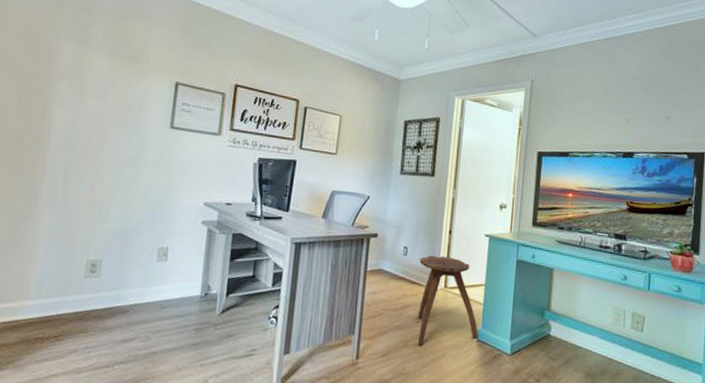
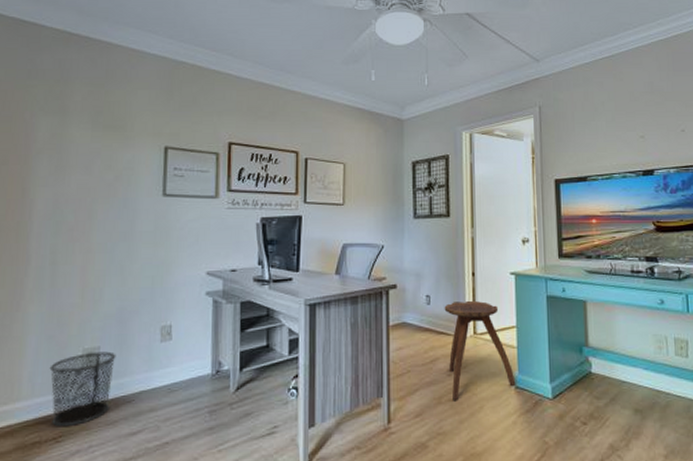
waste bin: none [54,263,116,328] -> present [49,351,116,427]

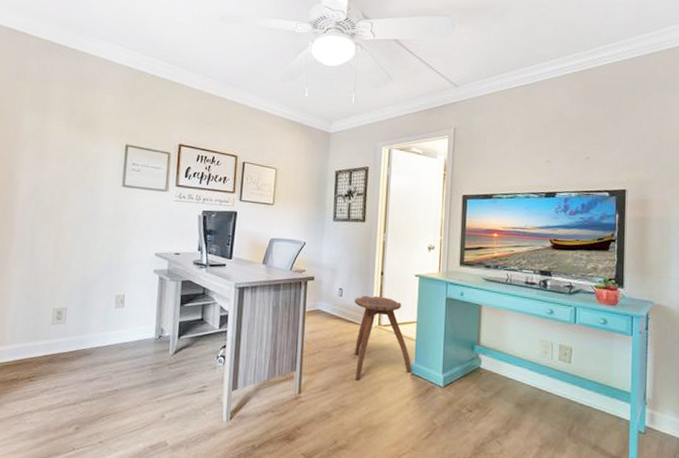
waste bin: present [49,351,116,427] -> none [27,311,80,370]

